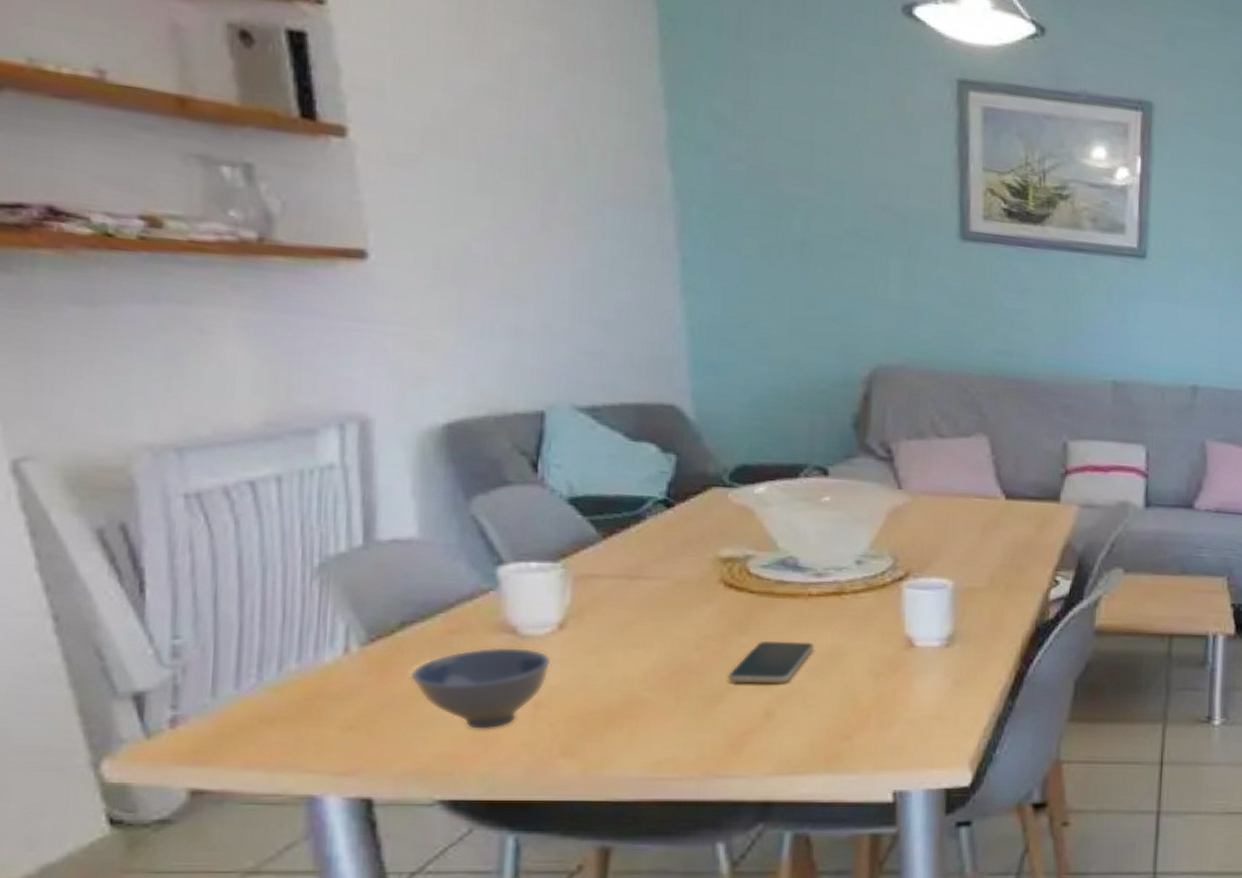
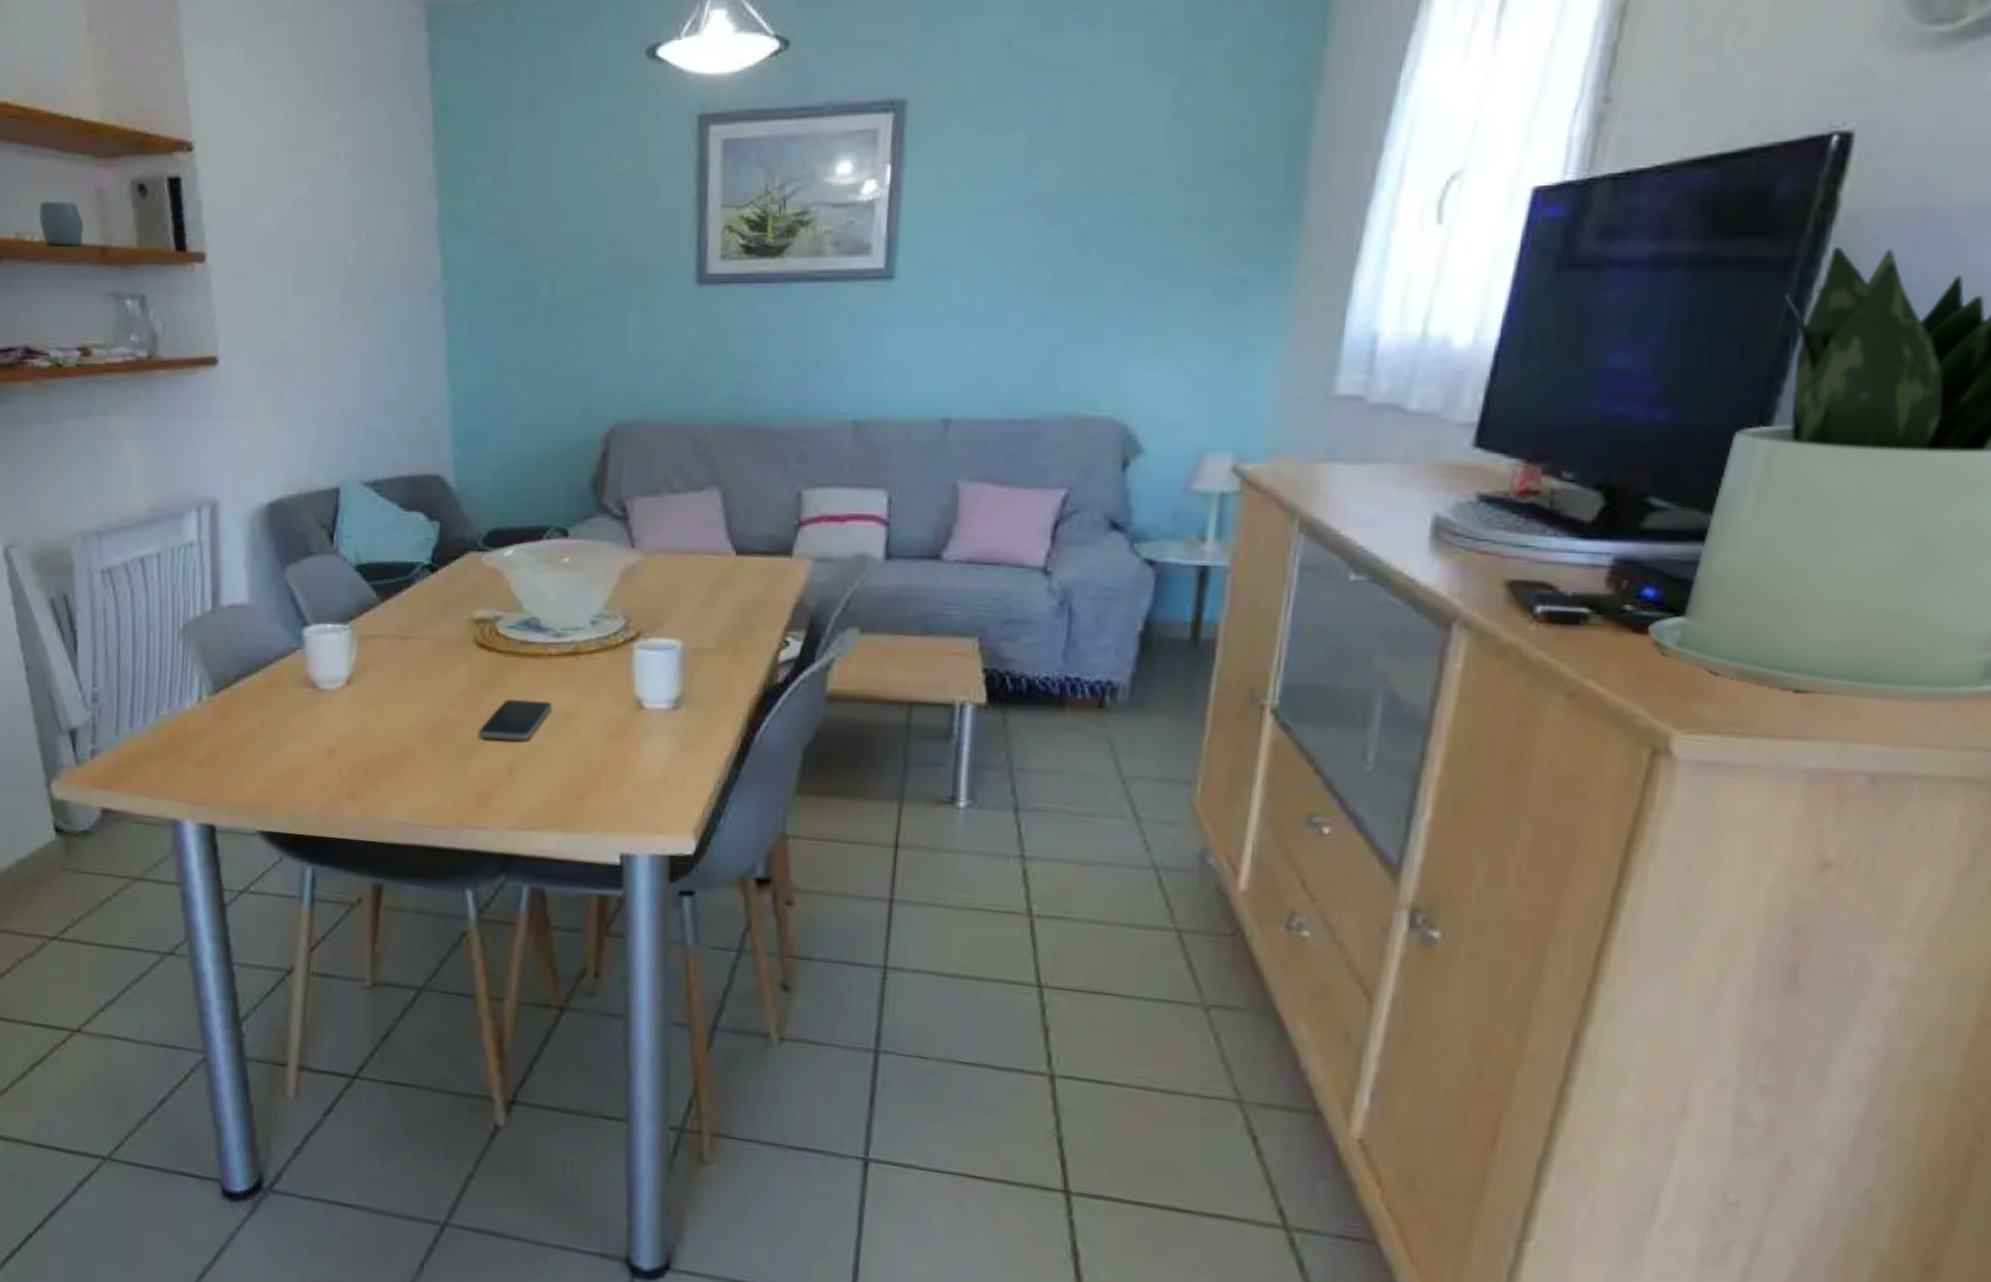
mug: none [69,25,150,93] -> present [39,200,85,248]
bowl: present [410,647,550,729] -> none [241,699,340,771]

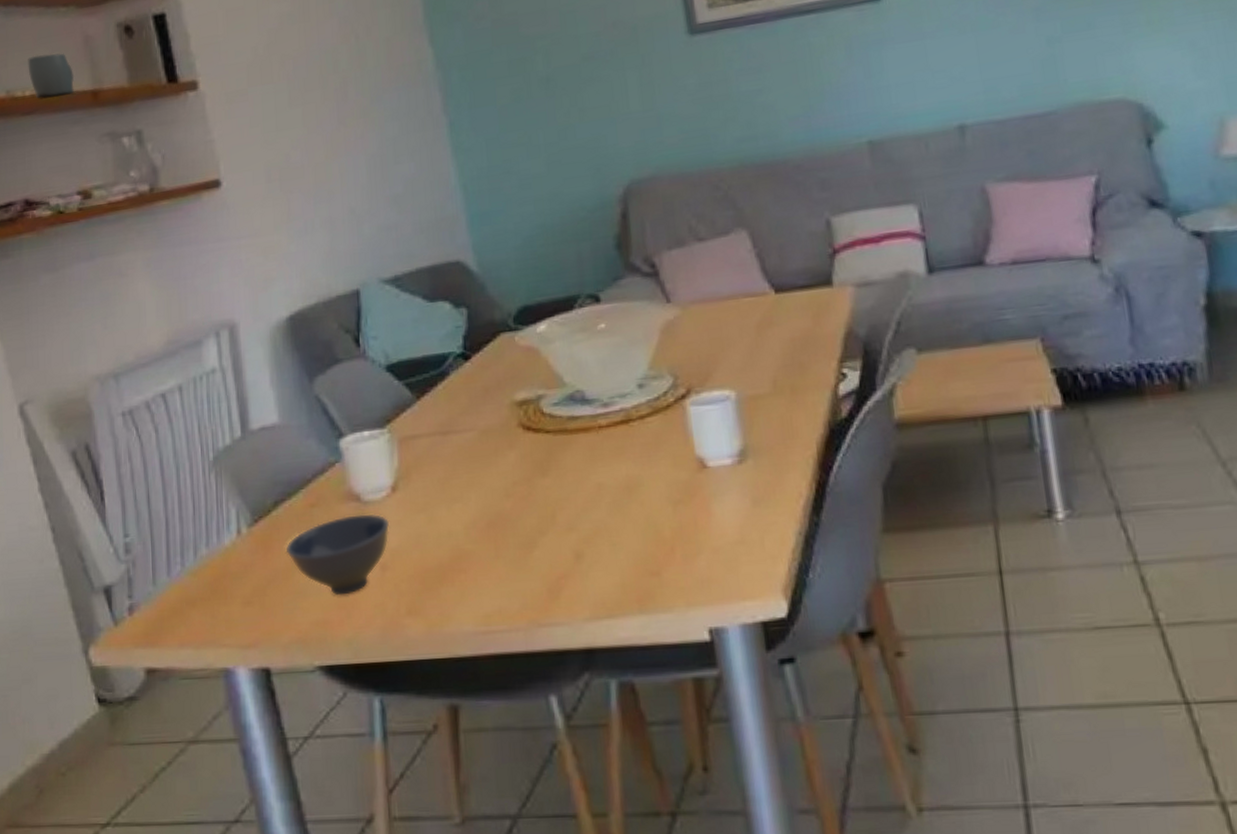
bowl: none [241,699,340,771] -> present [285,514,389,596]
mobile phone: present [478,699,553,741] -> none [537,476,612,527]

